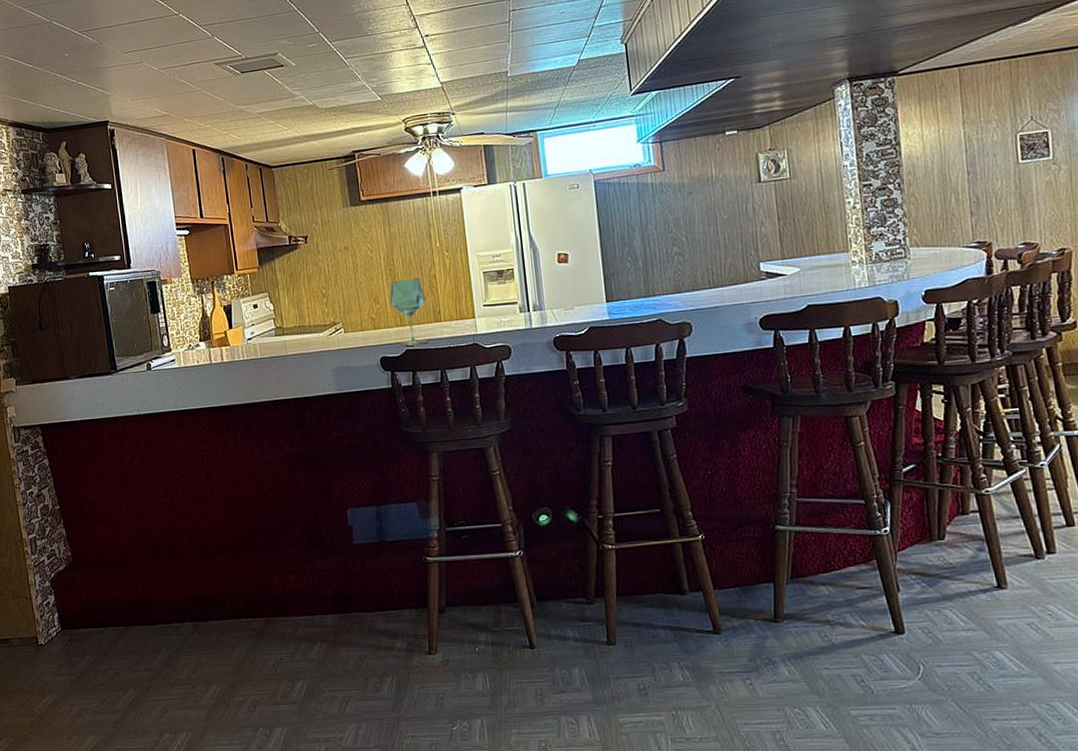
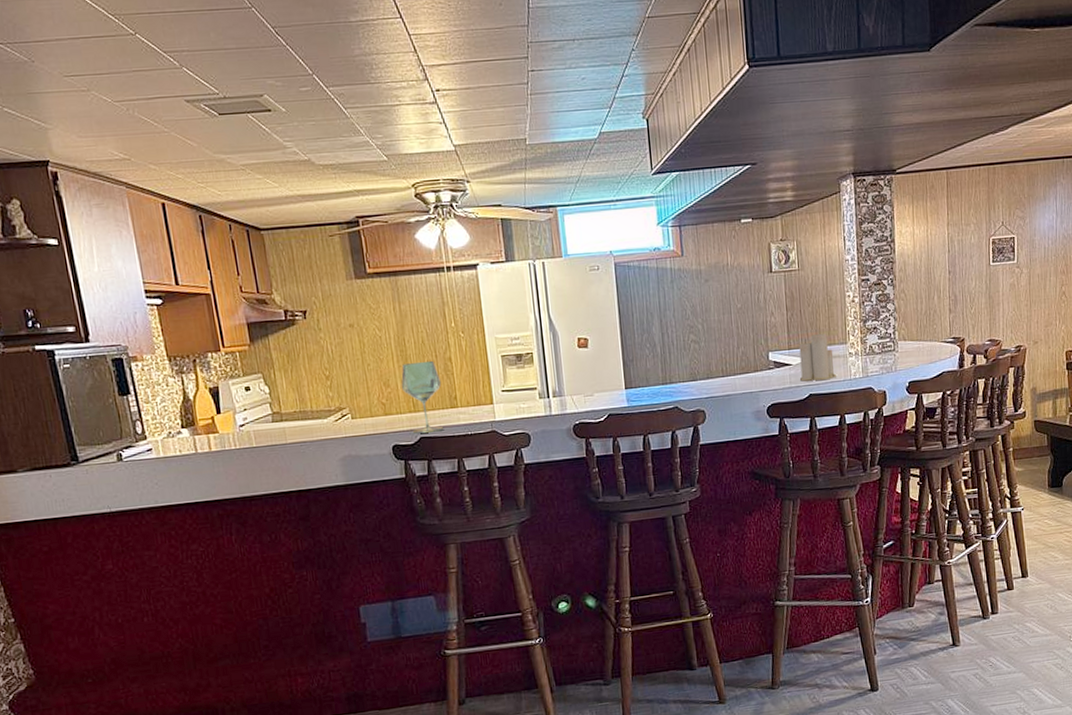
candle: none [793,238,838,292] -> present [799,329,836,382]

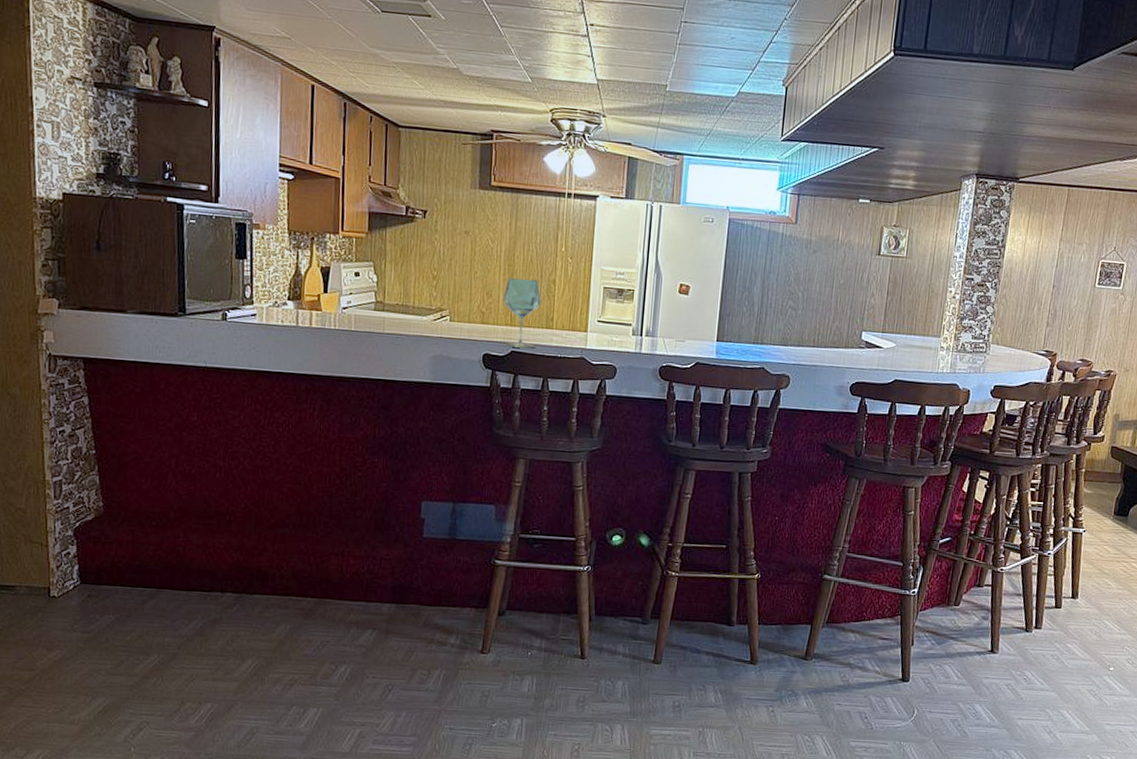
candle: present [799,329,836,382] -> none [887,318,926,369]

